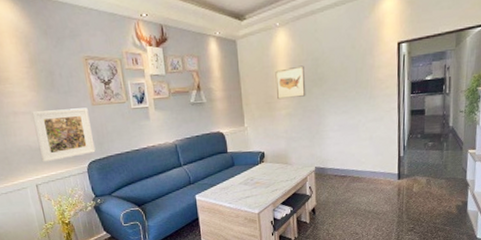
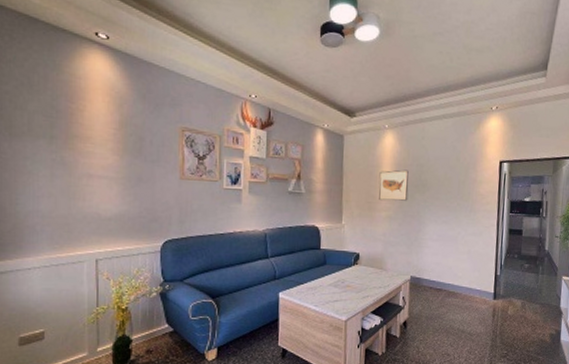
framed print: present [32,107,96,162] -> none [109,177,175,235]

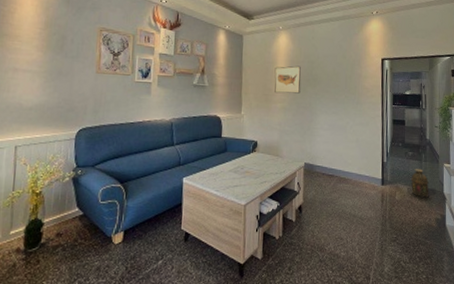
lantern: none [525,281,545,312] -> present [411,168,429,198]

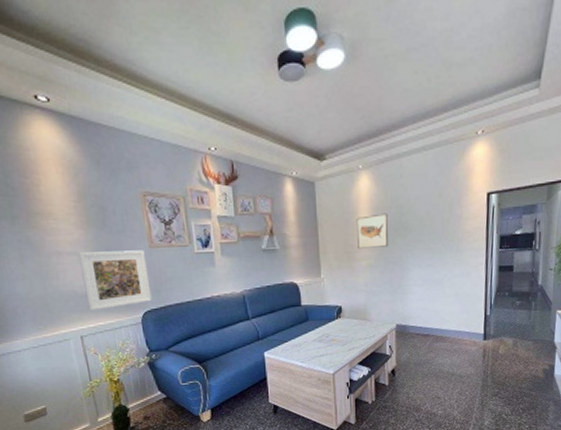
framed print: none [29,71,91,123] -> present [79,250,152,311]
lantern: present [411,168,429,198] -> none [517,318,538,349]

